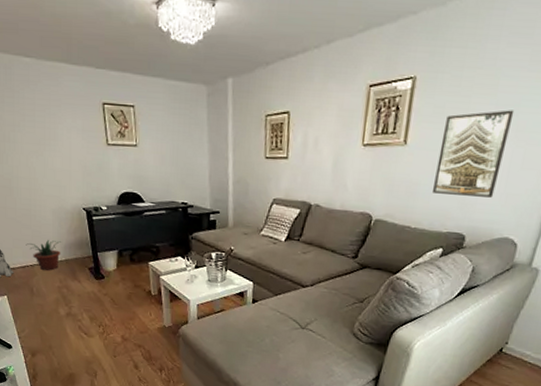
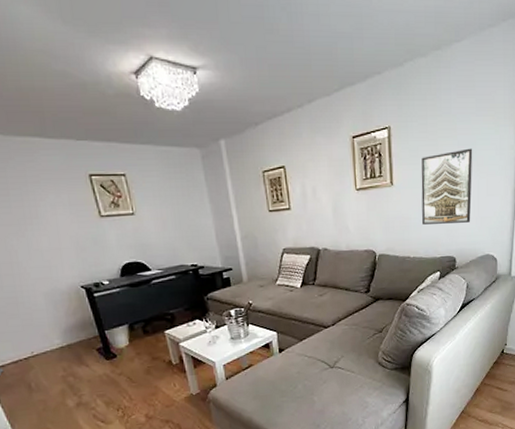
potted plant: present [26,240,61,271] -> none [15,326,61,362]

